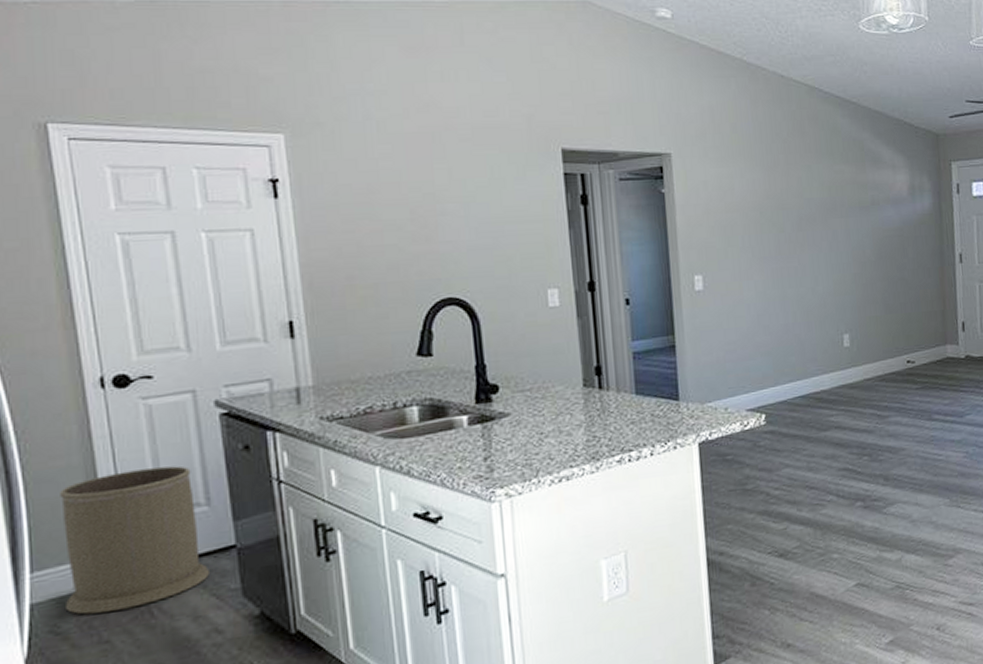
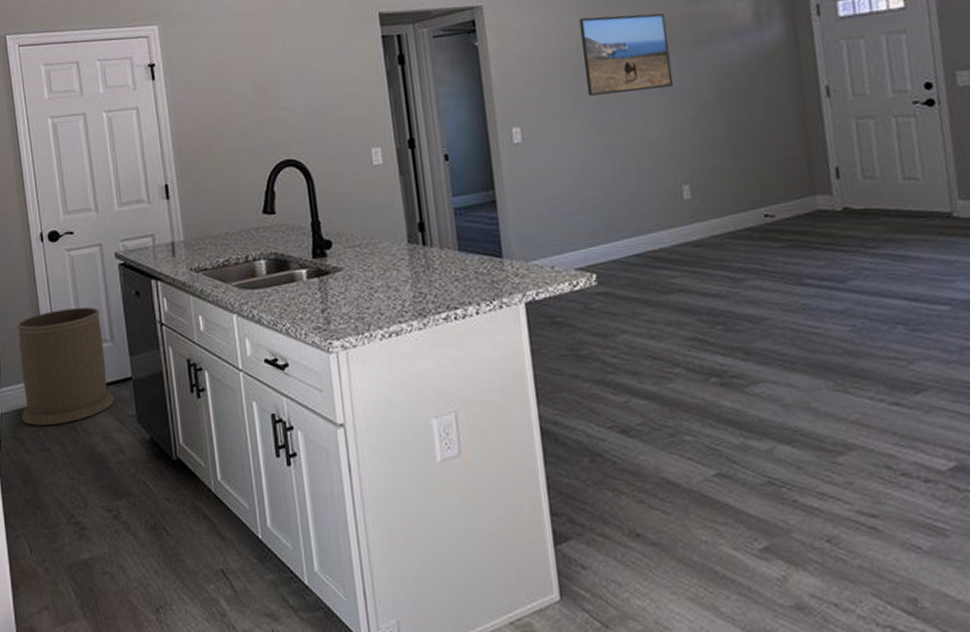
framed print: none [762,175,842,249] -> present [579,13,674,96]

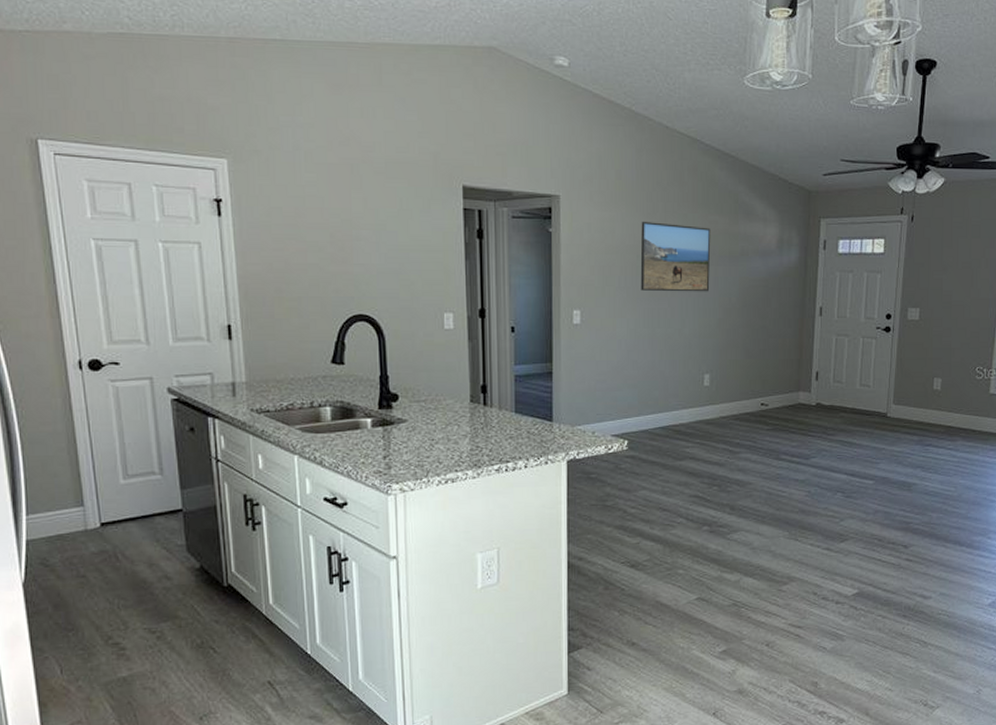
trash can: present [17,307,114,426] -> none [48,439,161,553]

